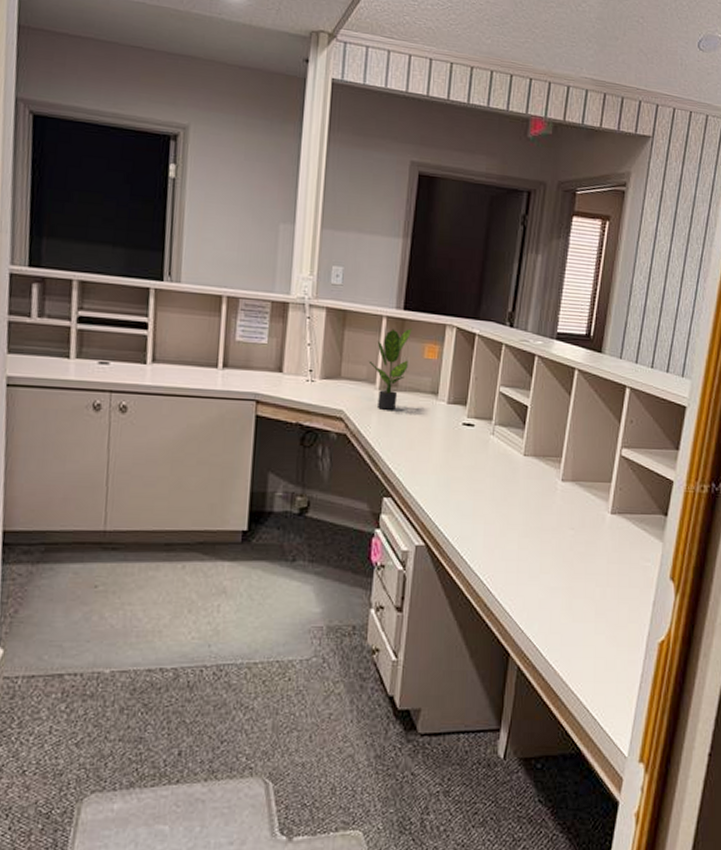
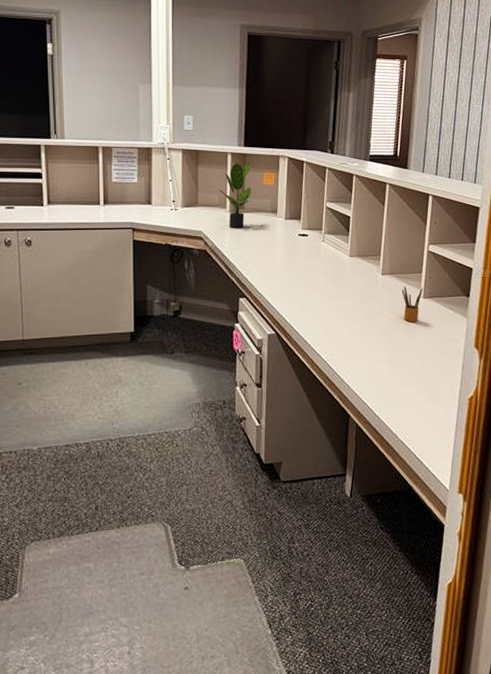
pencil box: none [585,497,611,543] -> present [401,286,423,323]

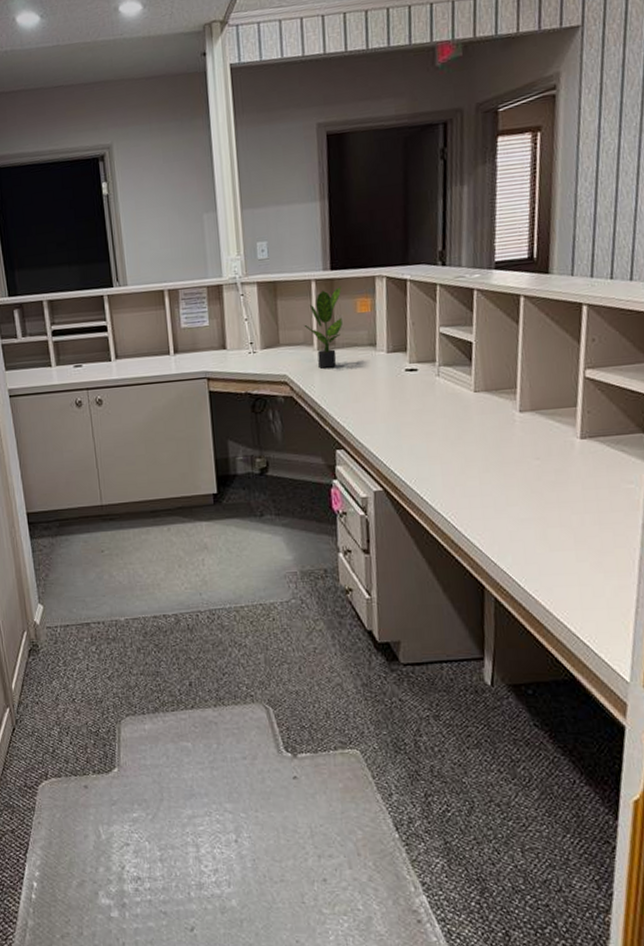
pencil box: present [401,286,423,323] -> none [548,424,579,471]

